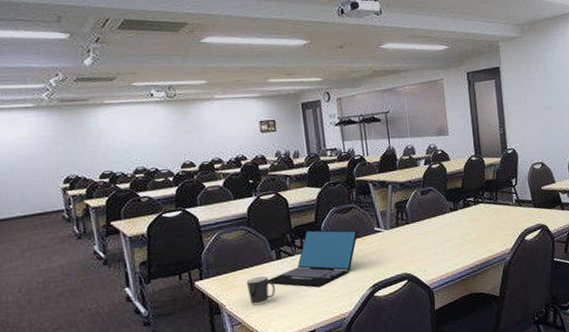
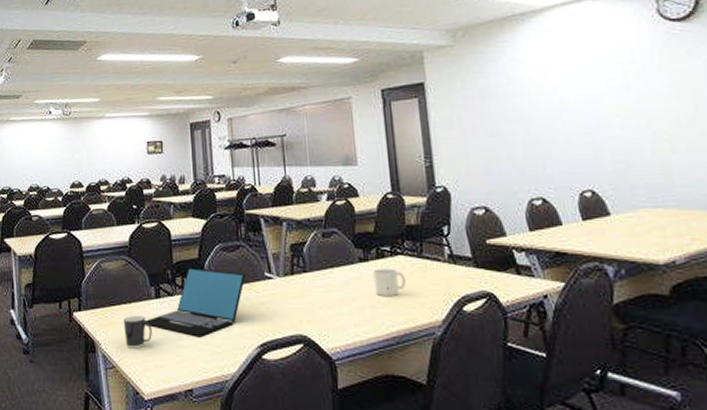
mug: none [461,214,486,237] -> present [373,268,406,297]

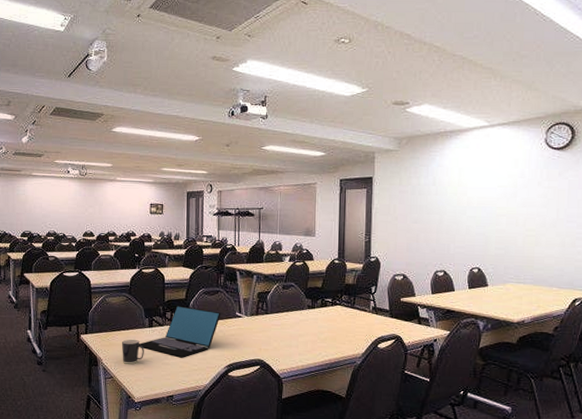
mug: present [373,268,406,297] -> none [317,314,340,335]

